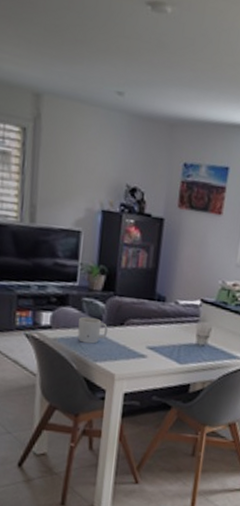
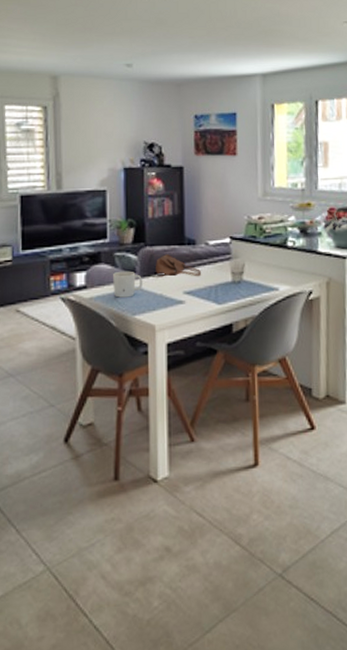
handbag: none [122,307,168,335] -> present [156,254,202,277]

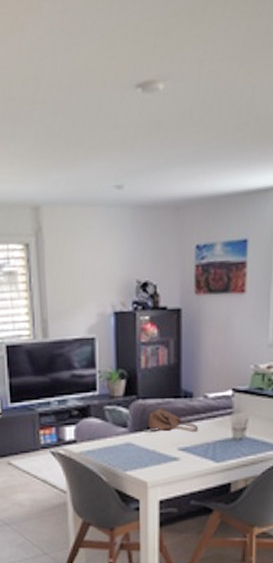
mug: present [113,271,143,298] -> none [103,425,135,453]

